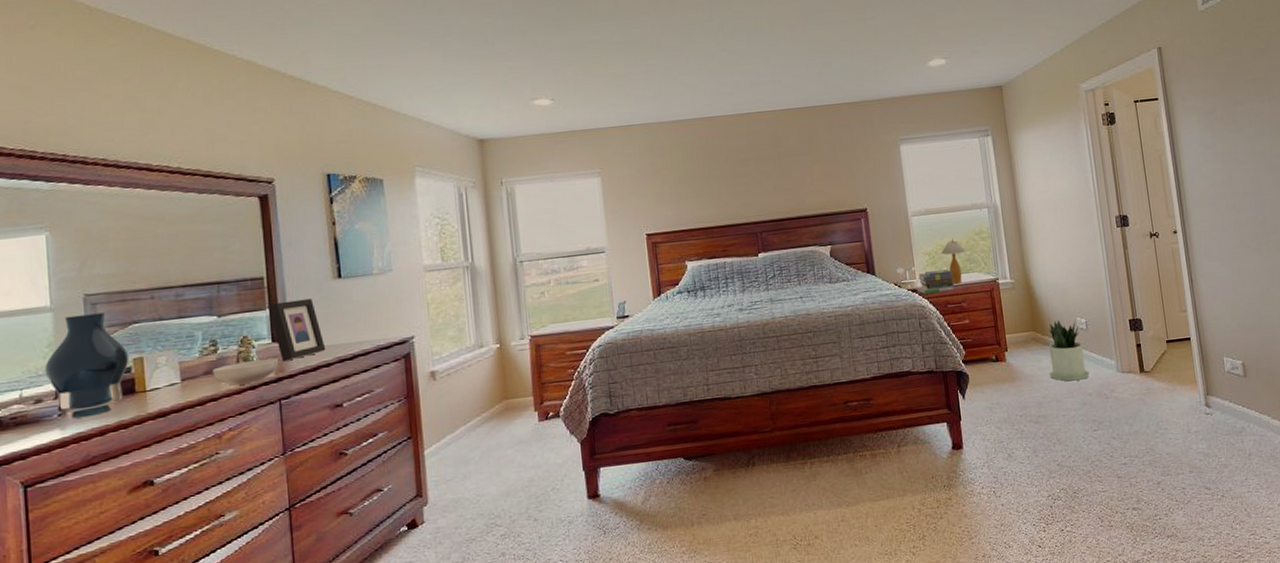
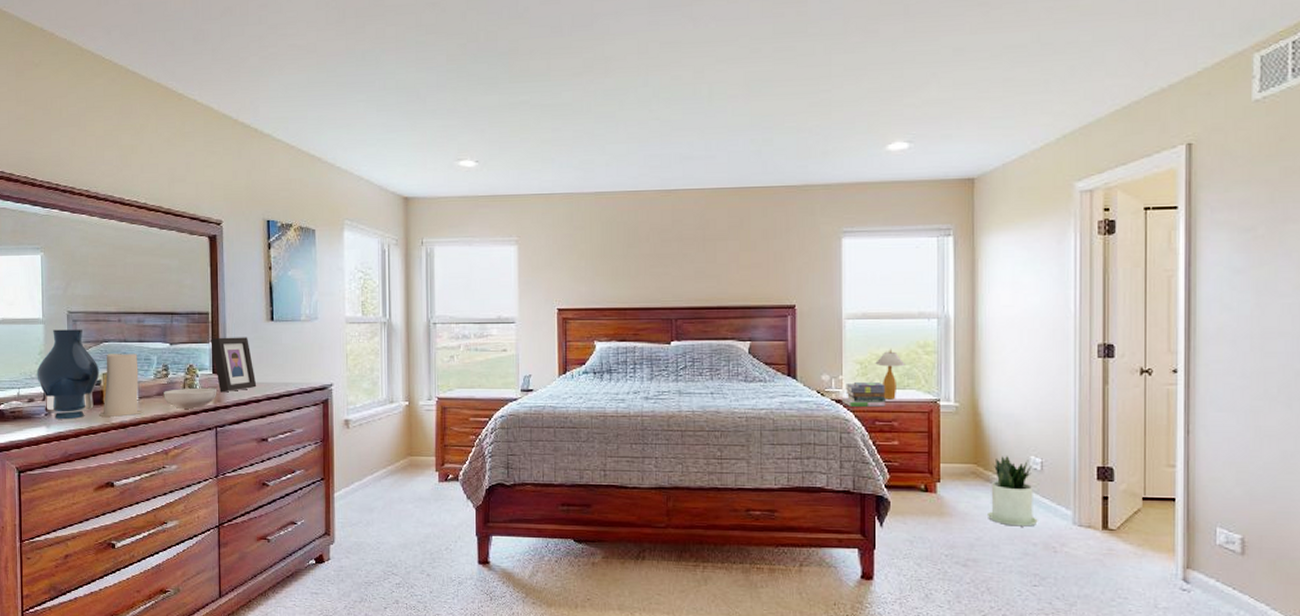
candle: none [129,332,187,408] -> present [98,354,143,417]

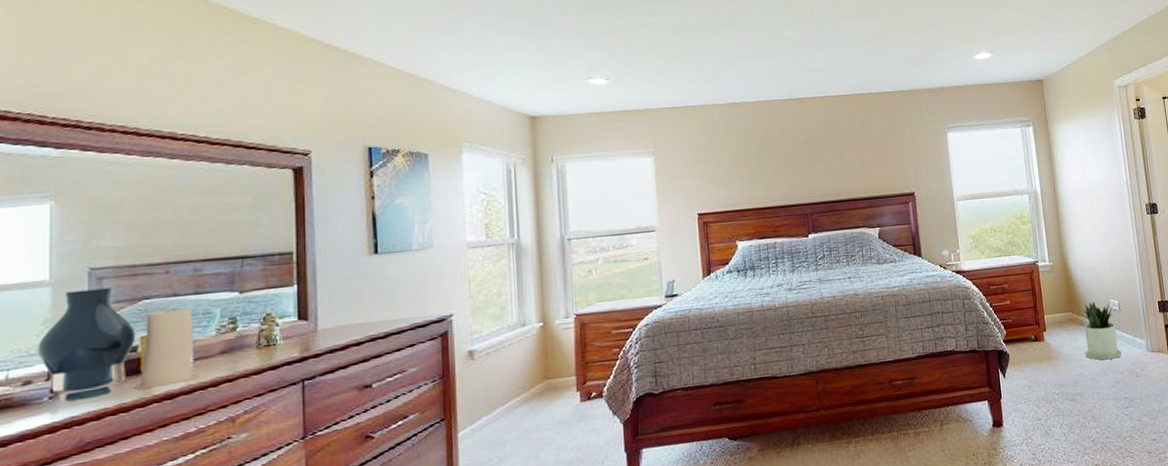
bowl: present [164,387,217,409] -> none [230,336,305,366]
picture frame: present [211,337,257,393] -> none [295,274,357,340]
books: present [841,382,886,407] -> none [960,252,997,276]
table lamp: present [875,348,905,400] -> none [984,222,1008,266]

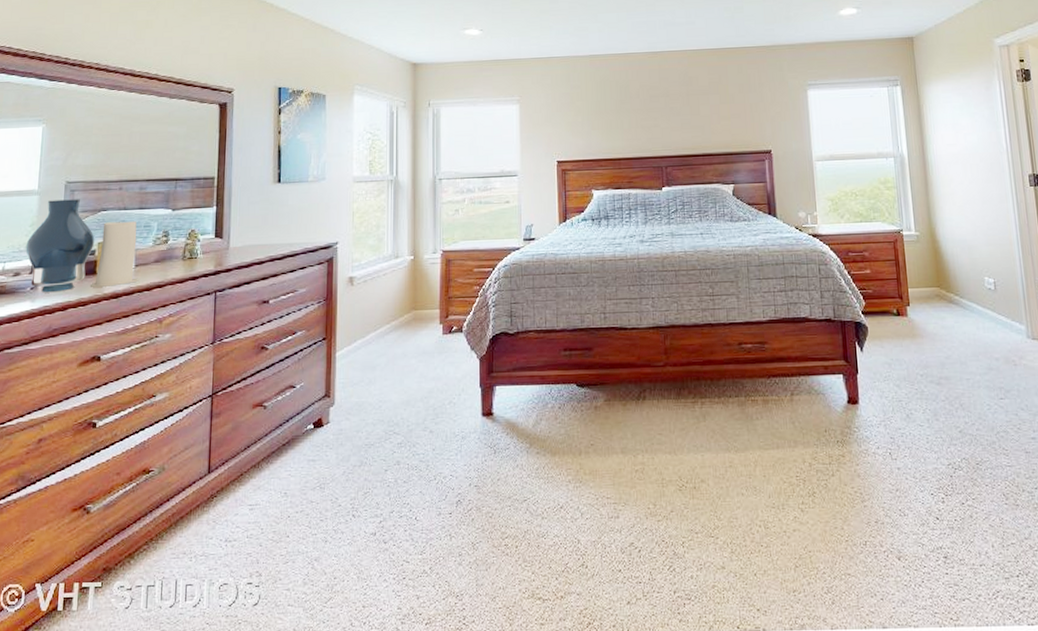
planter: present [1083,302,1122,361] -> none [952,278,997,343]

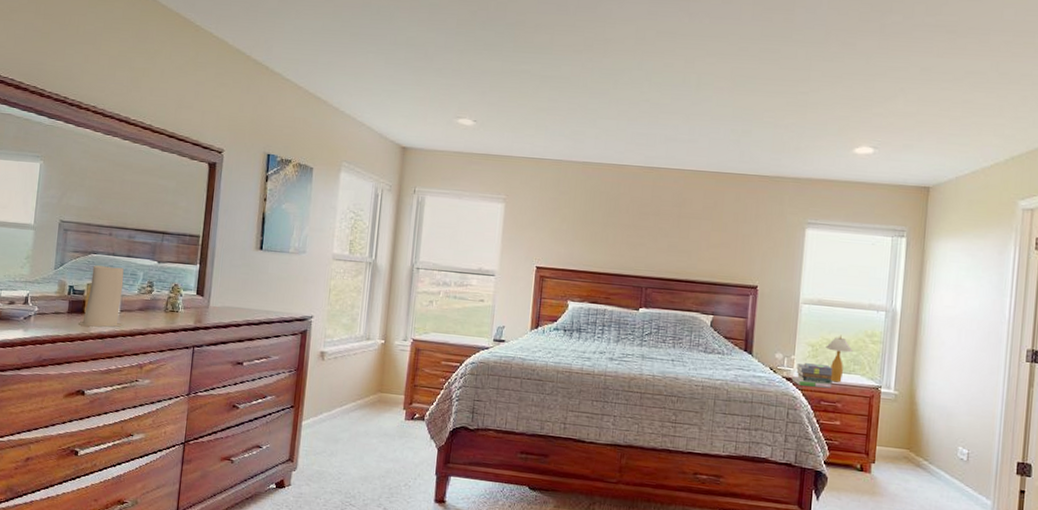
vase: present [25,199,95,293] -> none [20,236,85,326]
books: none [817,217,857,240] -> present [791,363,833,389]
table lamp: none [844,185,870,232] -> present [825,334,853,383]

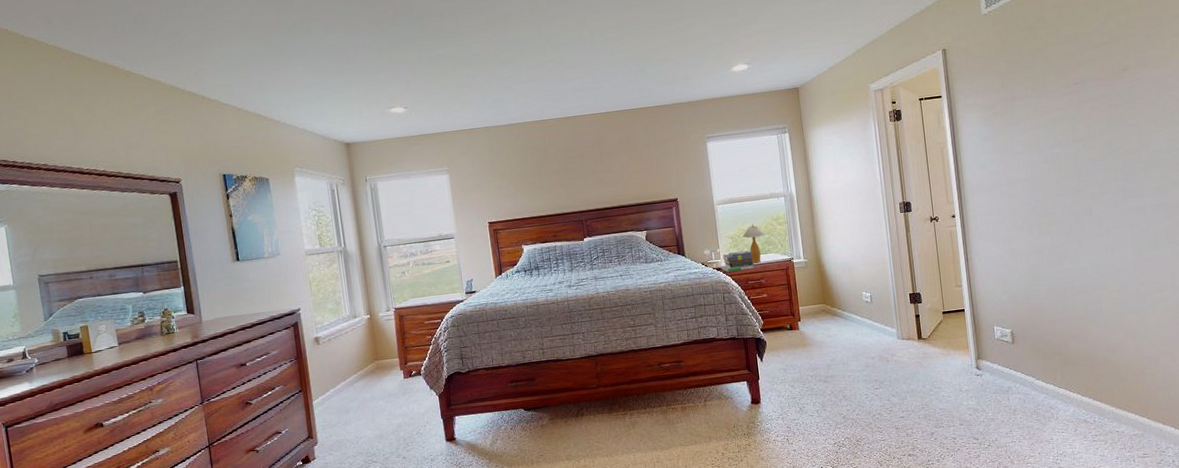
candle: present [77,265,124,328] -> none [80,305,124,366]

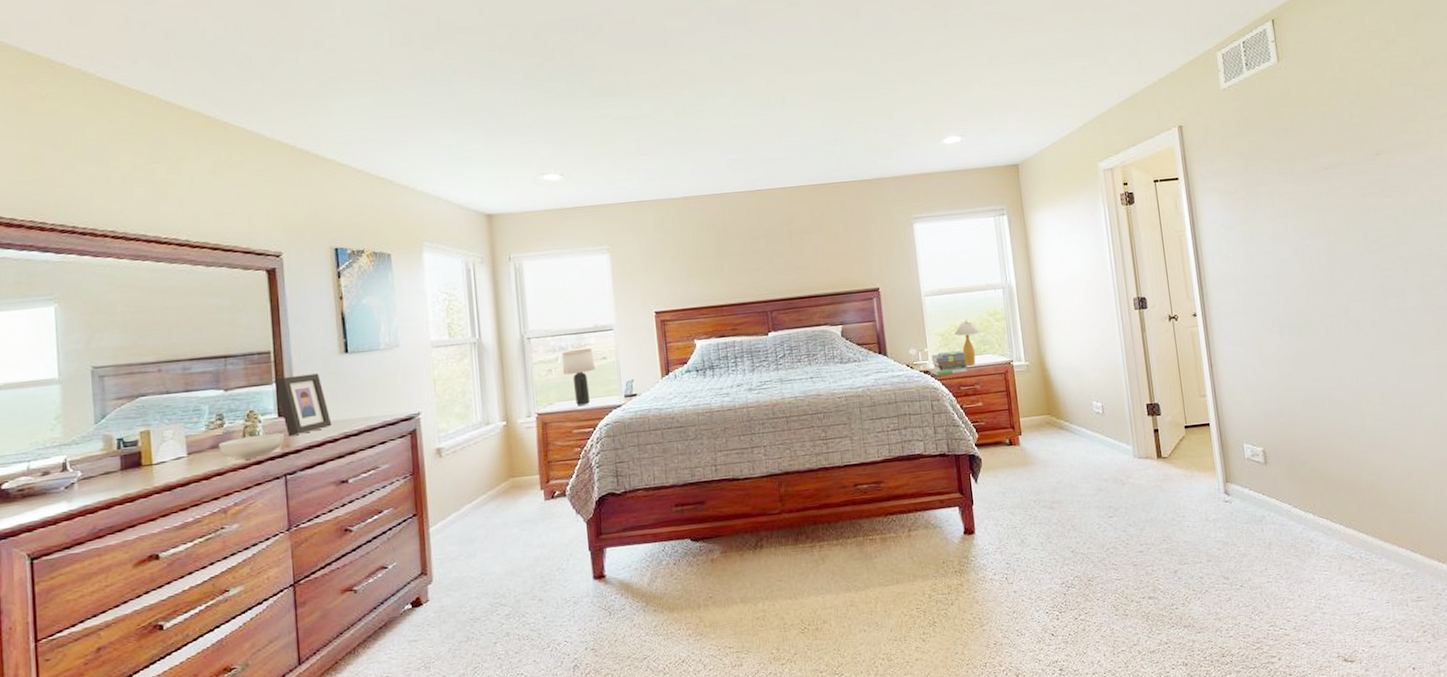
bowl: none [142,326,194,349] -> present [219,432,285,461]
picture frame: none [182,278,231,329] -> present [274,373,332,437]
table lamp: none [413,253,441,302] -> present [562,348,596,407]

